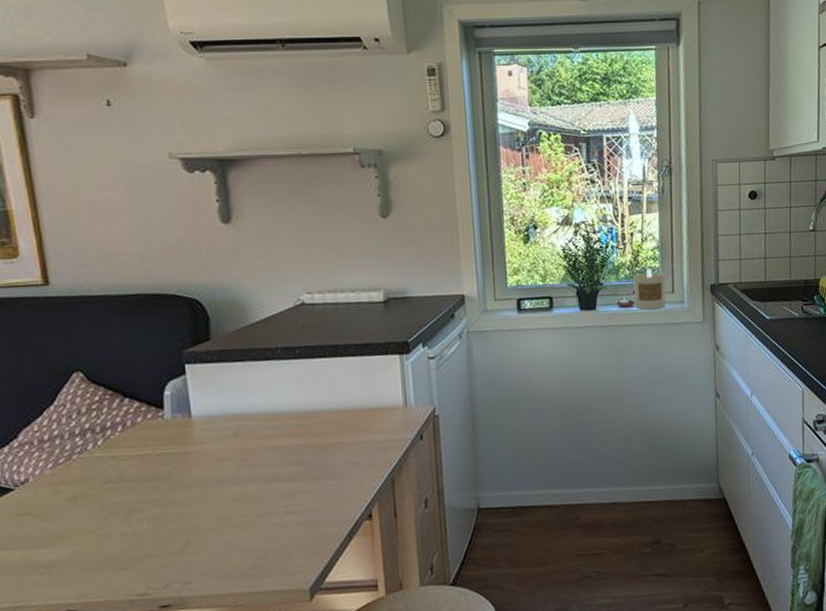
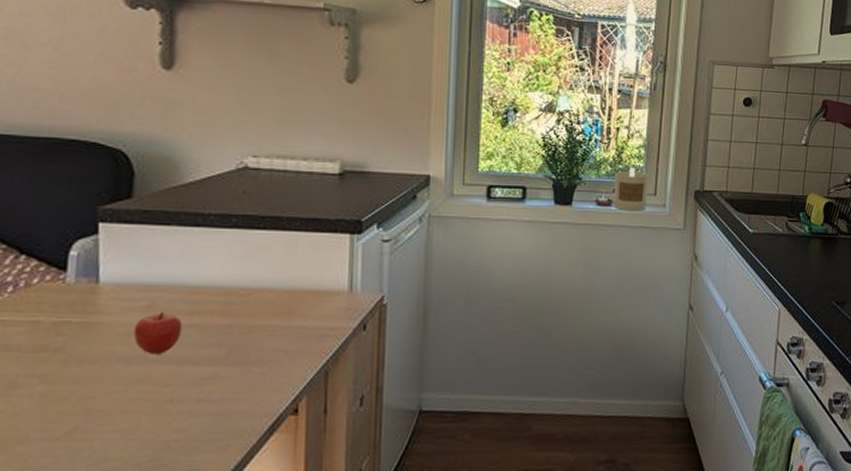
fruit: none [224,438,266,476] -> present [133,312,183,354]

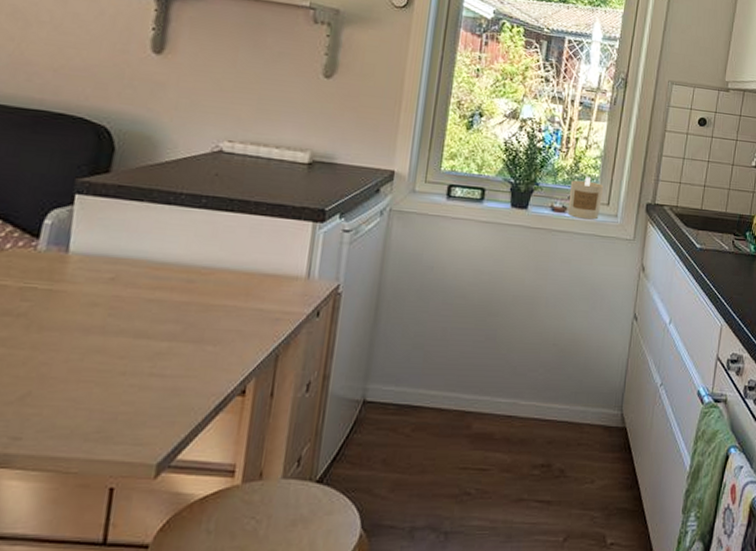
fruit: present [133,312,183,354] -> none [95,285,144,326]

